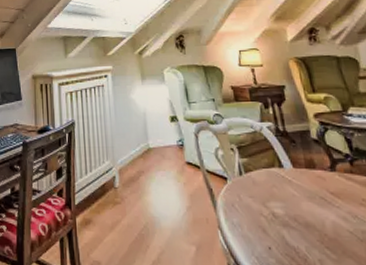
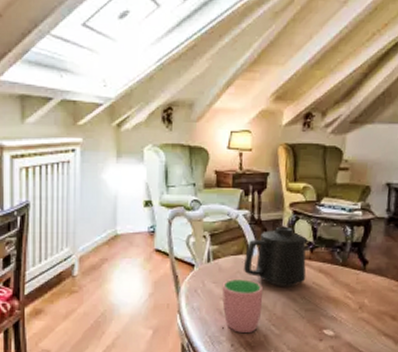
cup: none [259,193,311,255] -> present [222,278,263,333]
mug: none [277,138,353,204] -> present [244,226,308,287]

